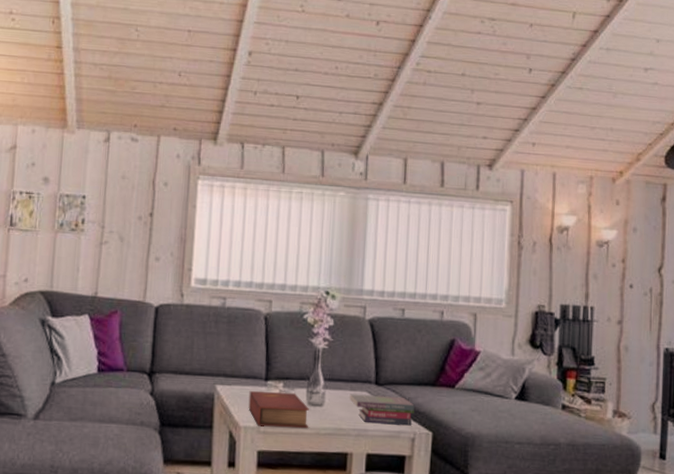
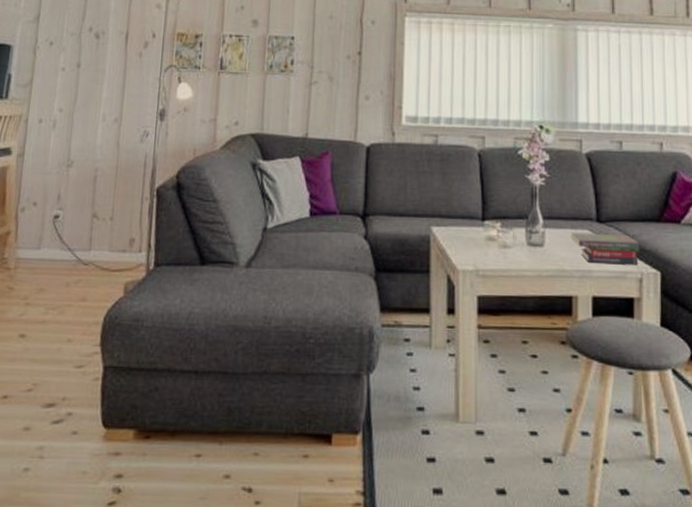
book: present [248,390,309,429] -> none [466,231,529,271]

